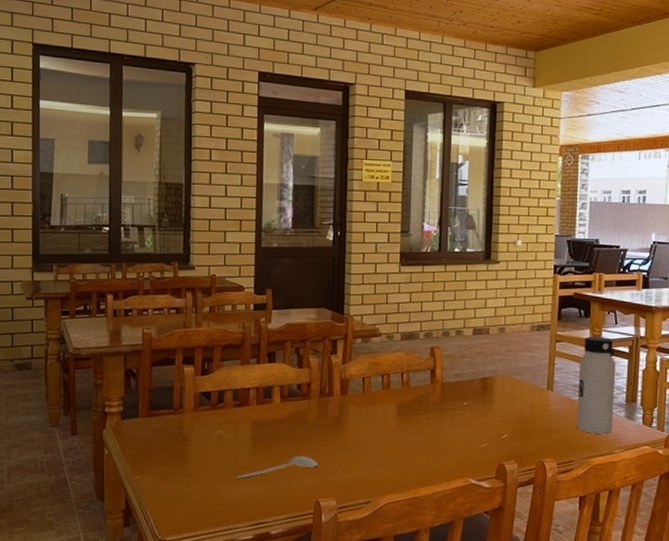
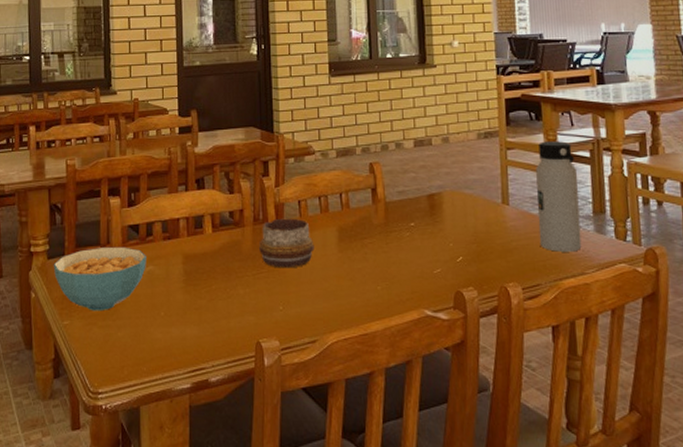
cereal bowl: none [126,411,217,469] -> present [53,246,146,311]
spoon: present [236,455,318,479] -> none [170,291,256,320]
decorative bowl: none [323,392,375,438] -> present [259,218,314,269]

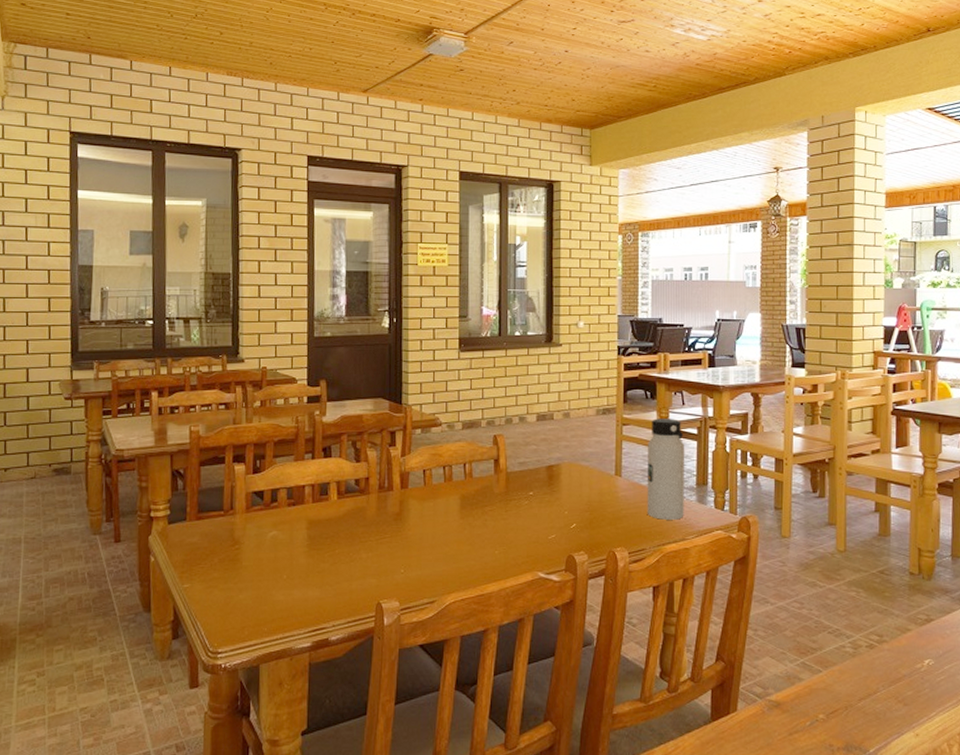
cereal bowl: present [53,246,146,311] -> none [174,512,270,575]
decorative bowl: present [259,218,314,269] -> none [383,486,437,534]

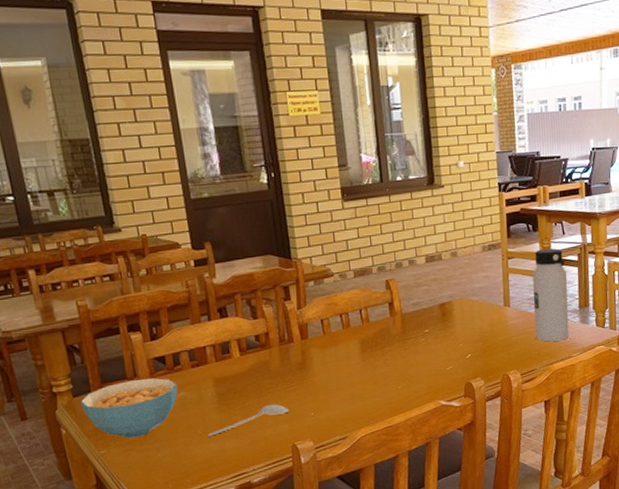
cereal bowl: none [174,512,270,575] -> present [80,377,178,439]
spoon: none [292,555,378,582] -> present [207,404,289,437]

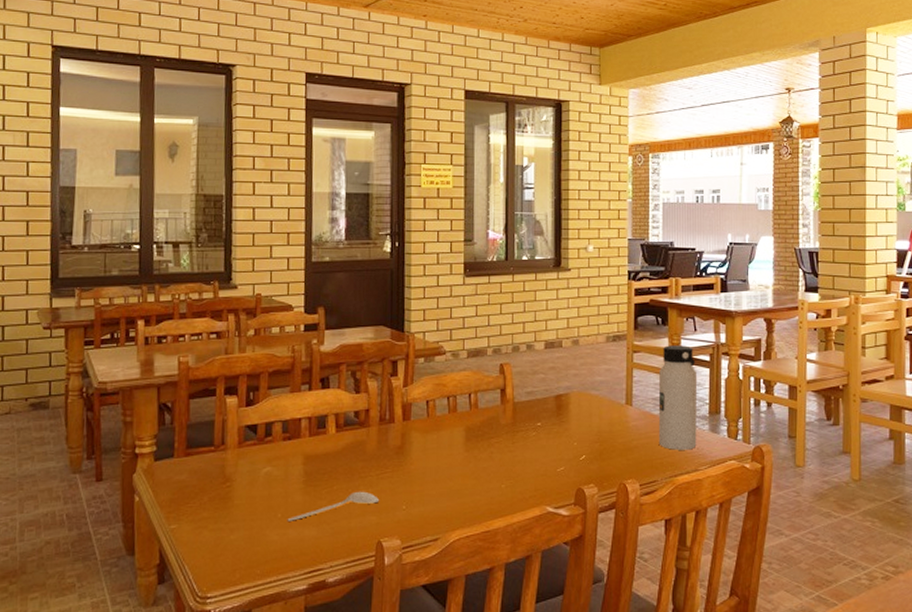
cereal bowl: present [80,377,178,439] -> none [160,447,264,514]

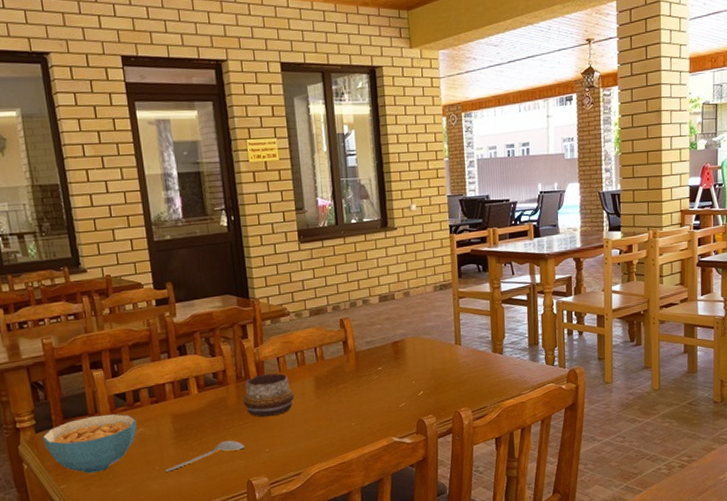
cereal bowl: none [160,447,264,514] -> present [42,414,137,474]
decorative bowl: none [384,418,441,468] -> present [243,373,294,418]
water bottle: present [658,345,698,450] -> none [483,288,519,380]

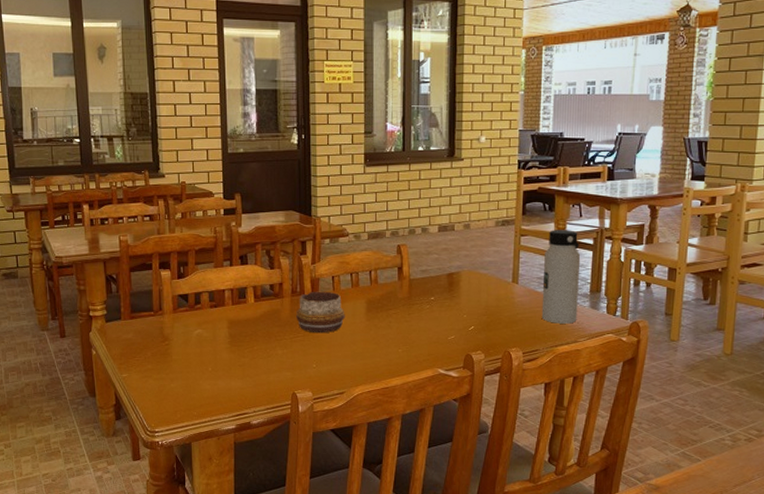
cereal bowl: present [42,414,137,474] -> none [111,312,195,367]
spoon: present [164,440,244,472] -> none [217,351,293,374]
water bottle: none [483,288,519,380] -> present [541,230,581,324]

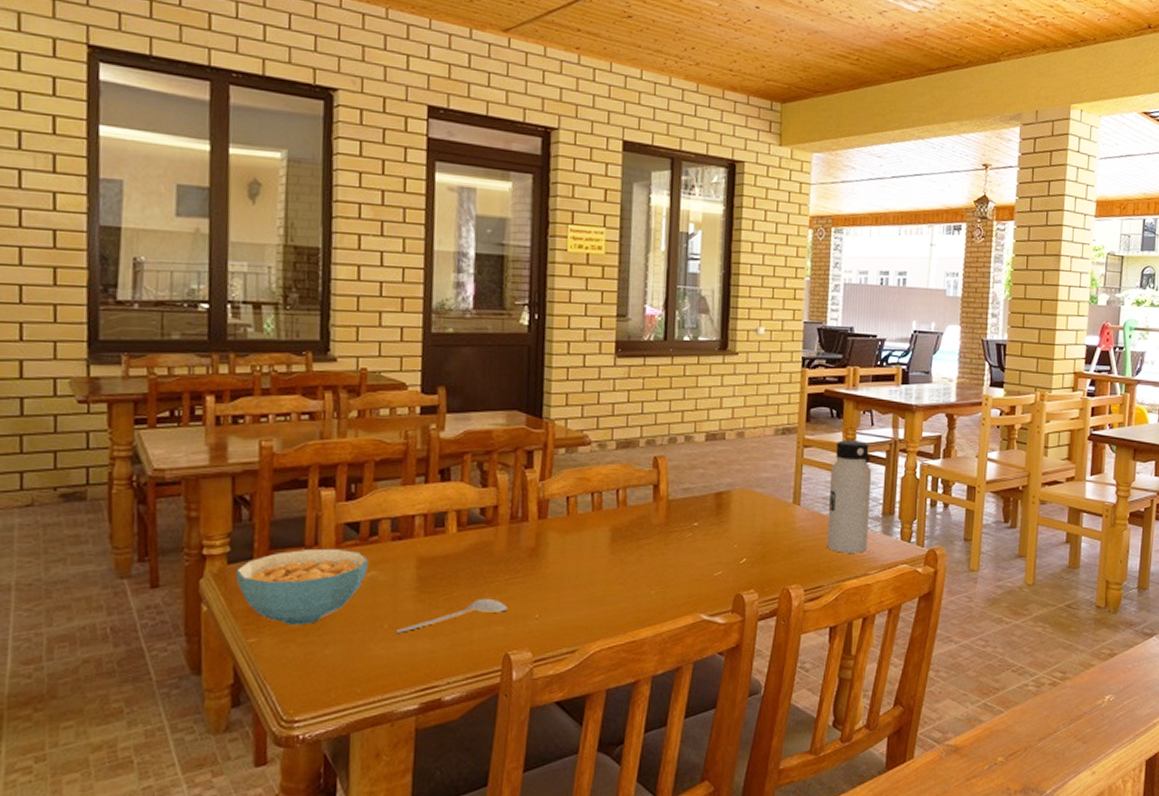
cereal bowl: none [111,312,195,367] -> present [235,548,368,626]
spoon: none [217,351,293,374] -> present [395,598,507,633]
decorative bowl: present [296,291,345,334] -> none [515,516,582,572]

